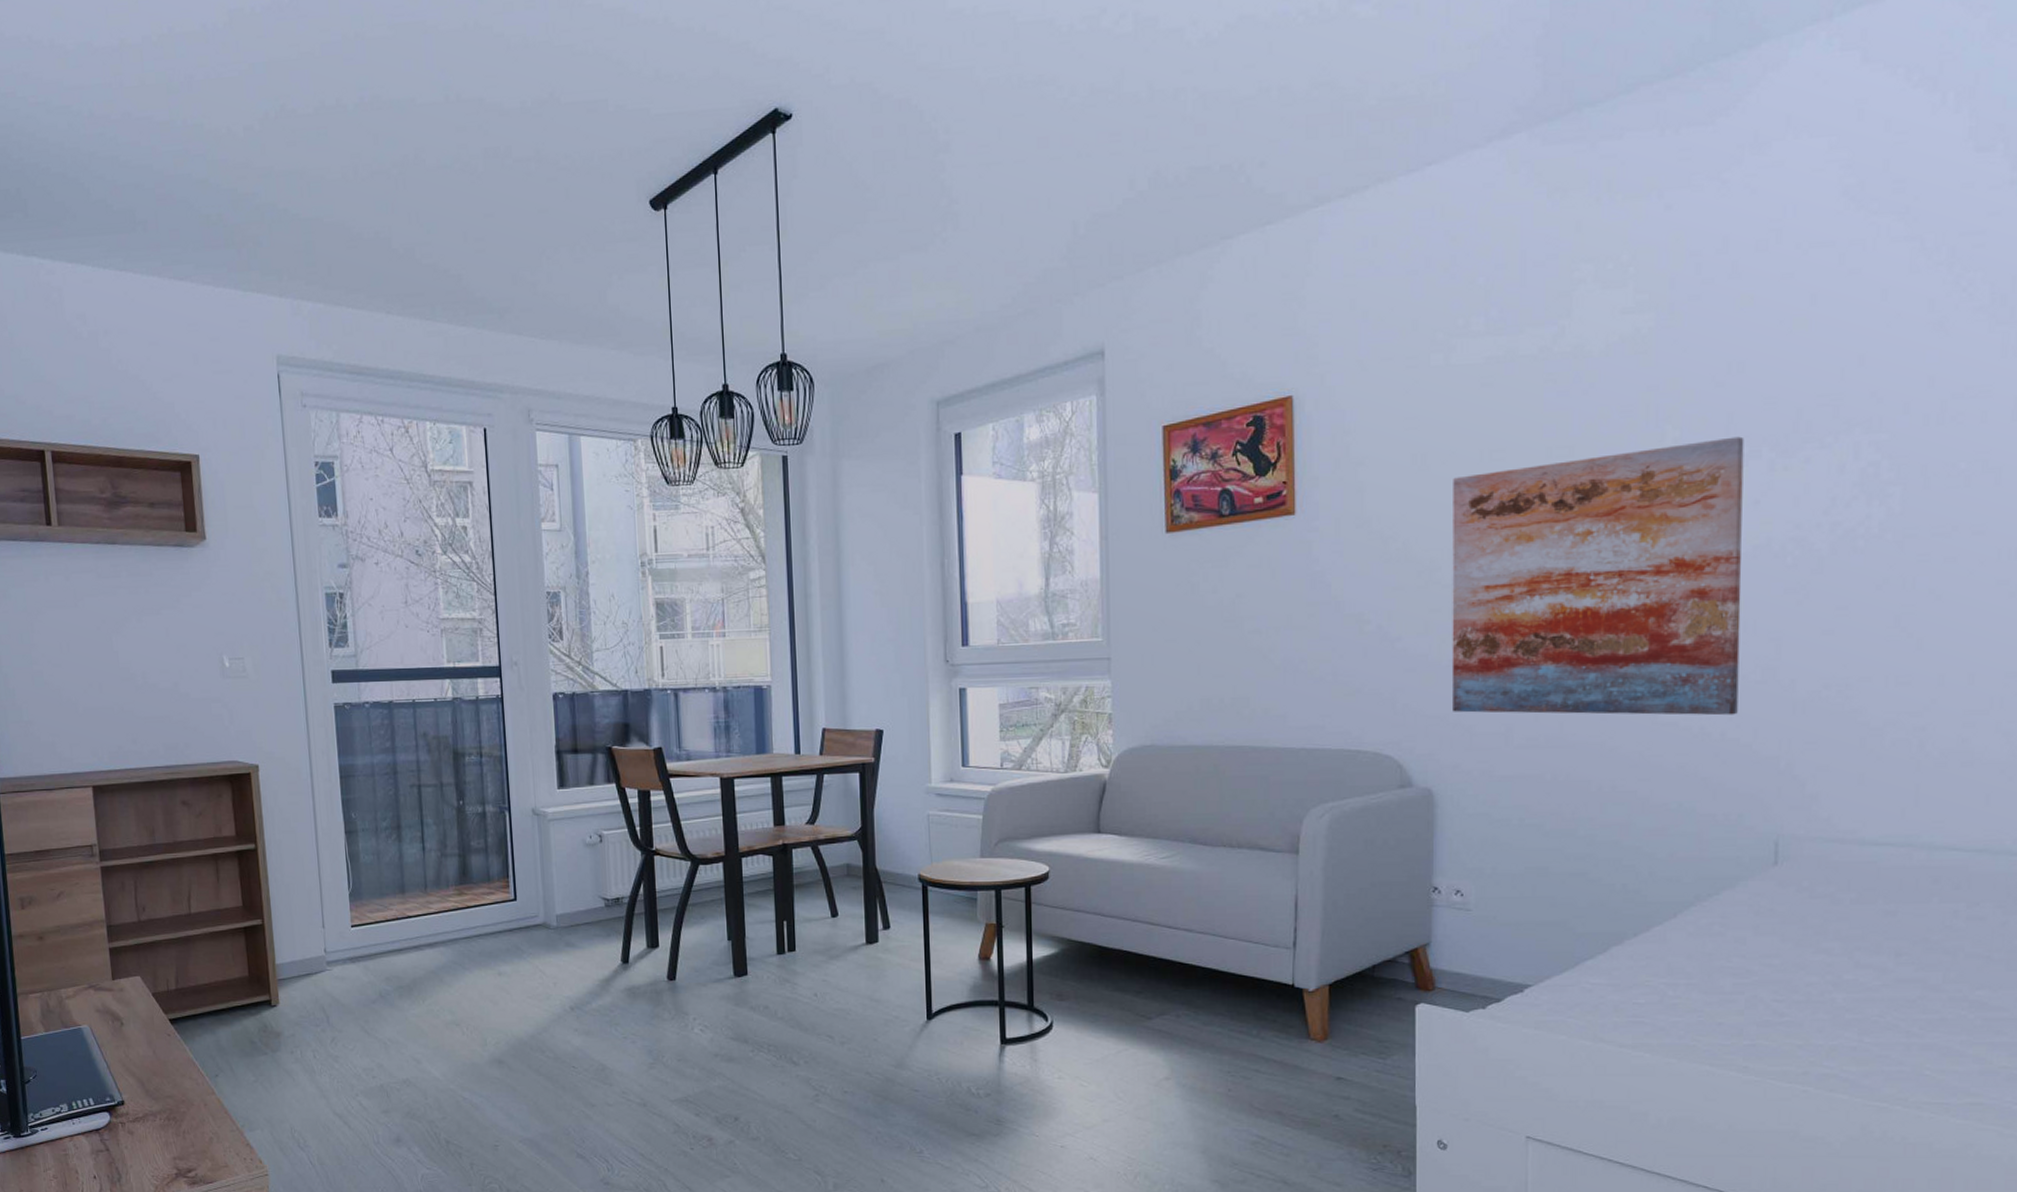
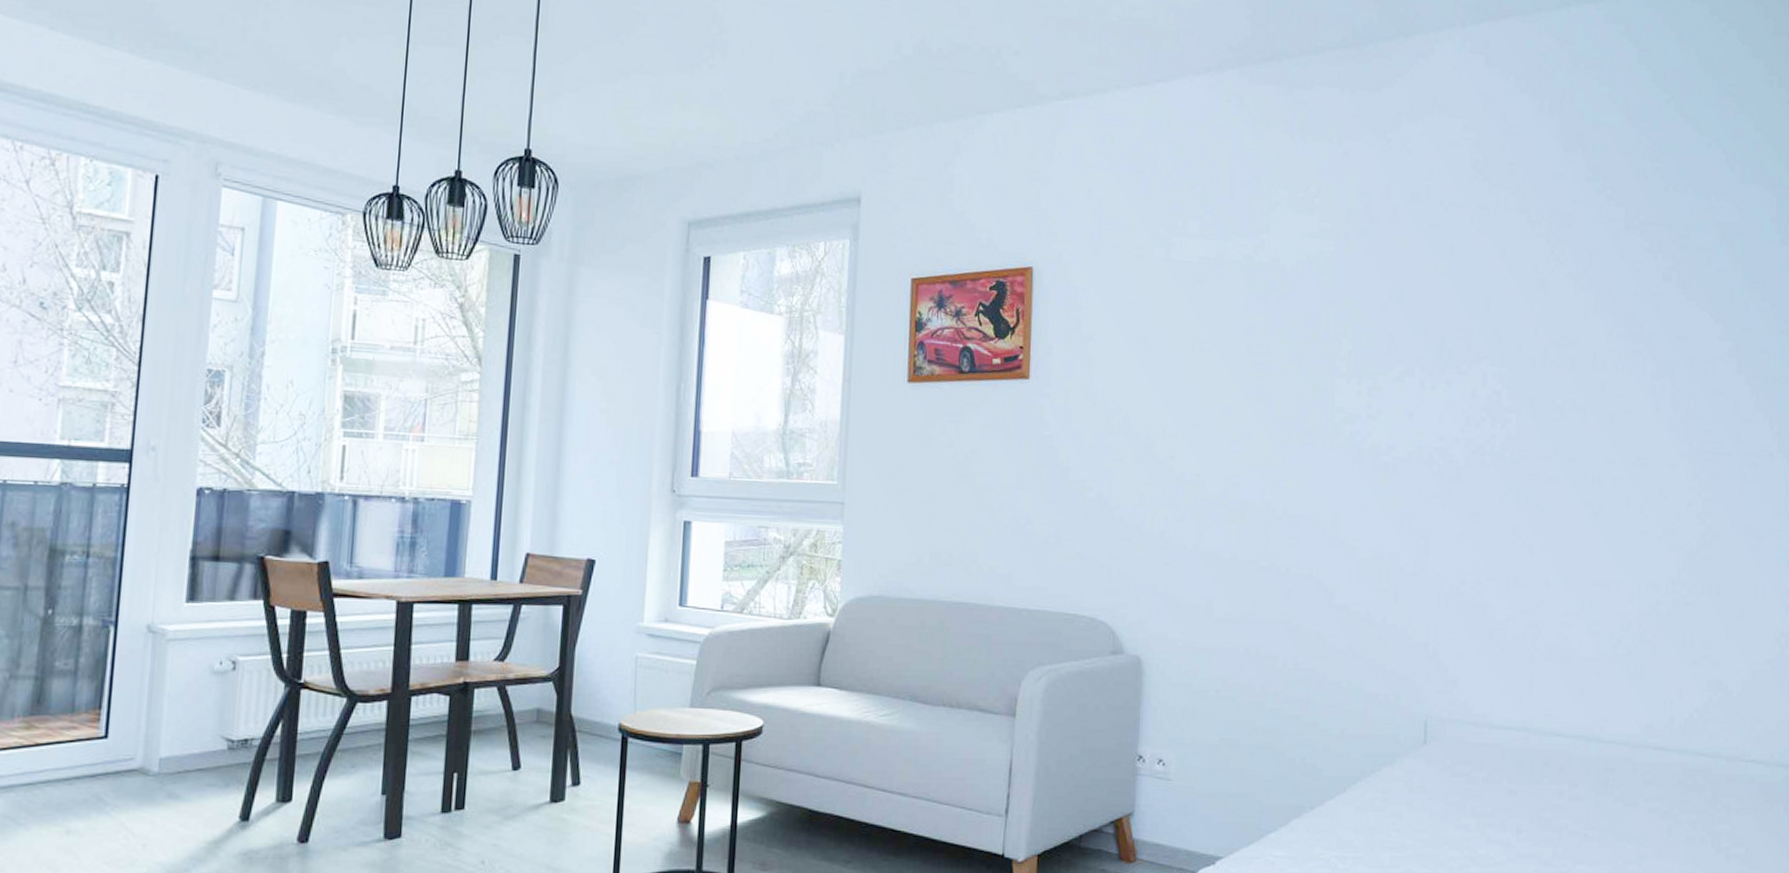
wall art: present [1451,436,1744,716] -> none [1161,355,1402,603]

